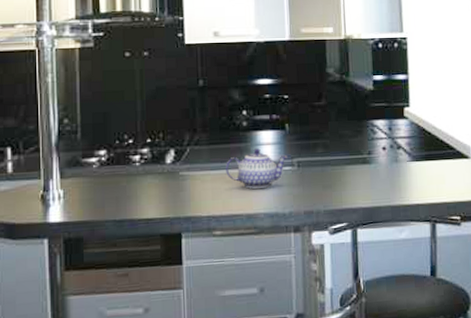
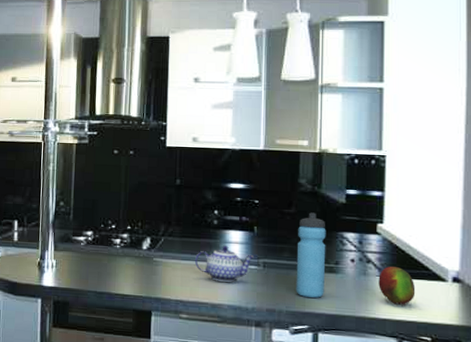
water bottle: none [330,102,360,193] -> present [296,212,326,298]
fruit: none [409,150,444,188] -> present [378,267,416,305]

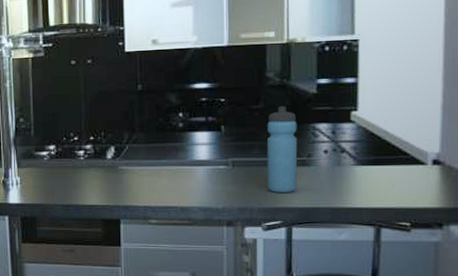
teapot: present [194,245,254,282] -> none [161,148,222,184]
fruit: present [378,267,416,305] -> none [354,154,393,192]

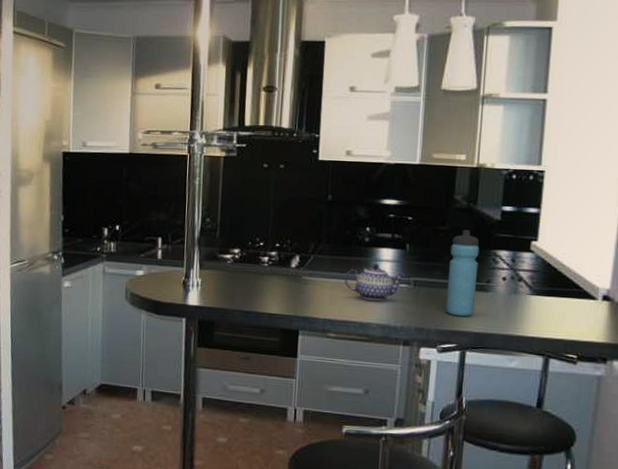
teapot: none [161,148,222,184] -> present [344,264,405,301]

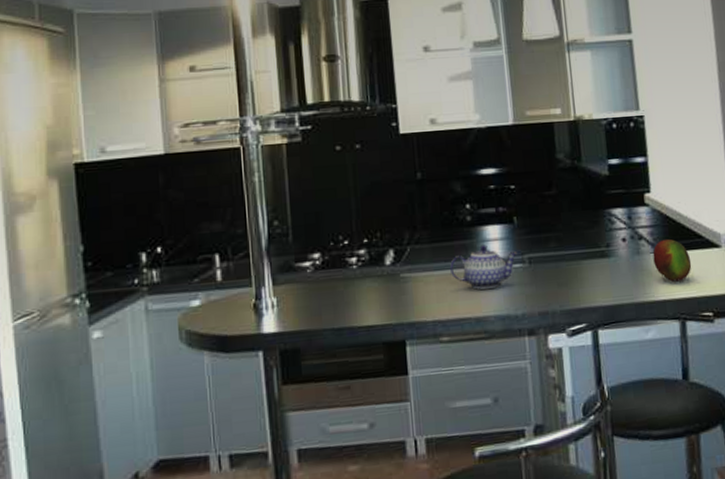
water bottle: present [445,229,480,316] -> none [562,190,599,291]
fruit: none [528,285,565,323] -> present [652,239,692,282]

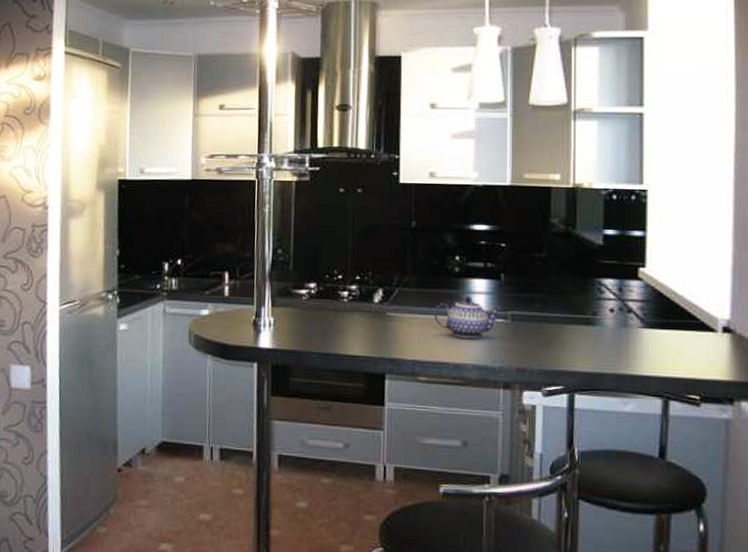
fruit: present [652,239,692,282] -> none [641,316,682,360]

